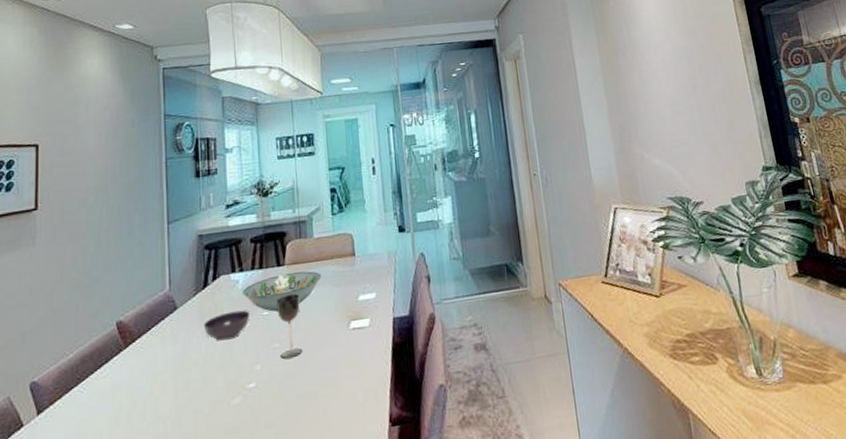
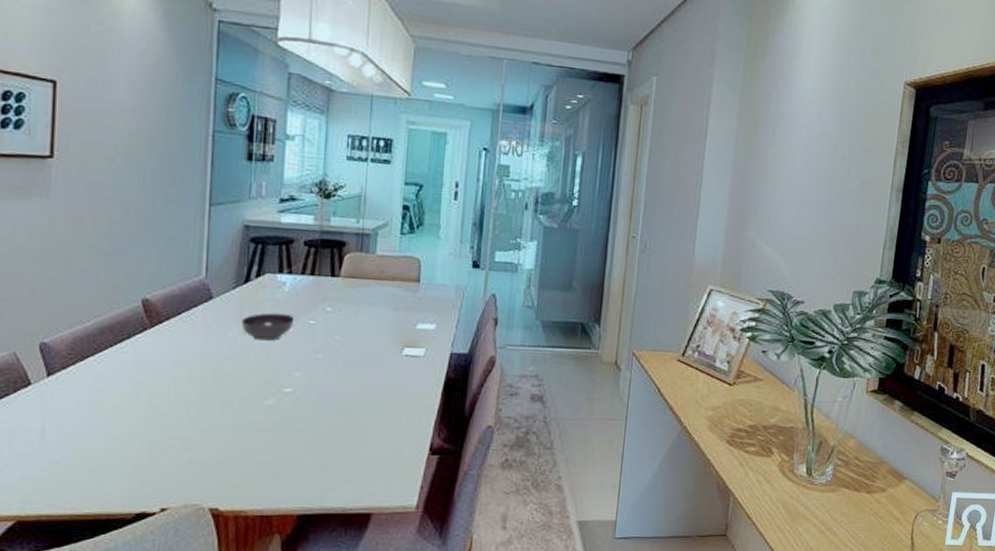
decorative bowl: present [242,271,322,312] -> none [288,285,379,322]
wineglass: present [276,293,303,359] -> none [323,307,352,371]

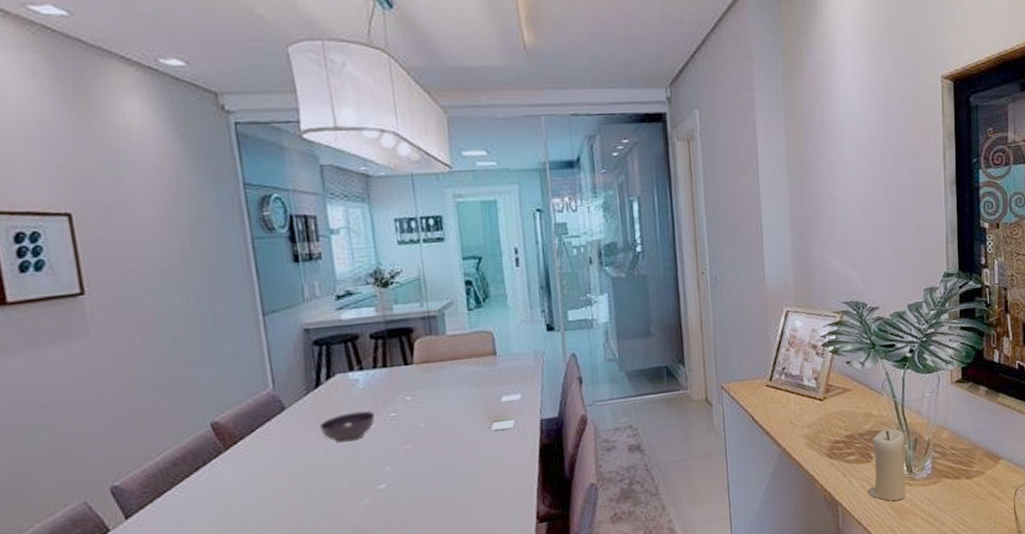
candle: none [763,426,810,502] -> present [868,428,906,502]

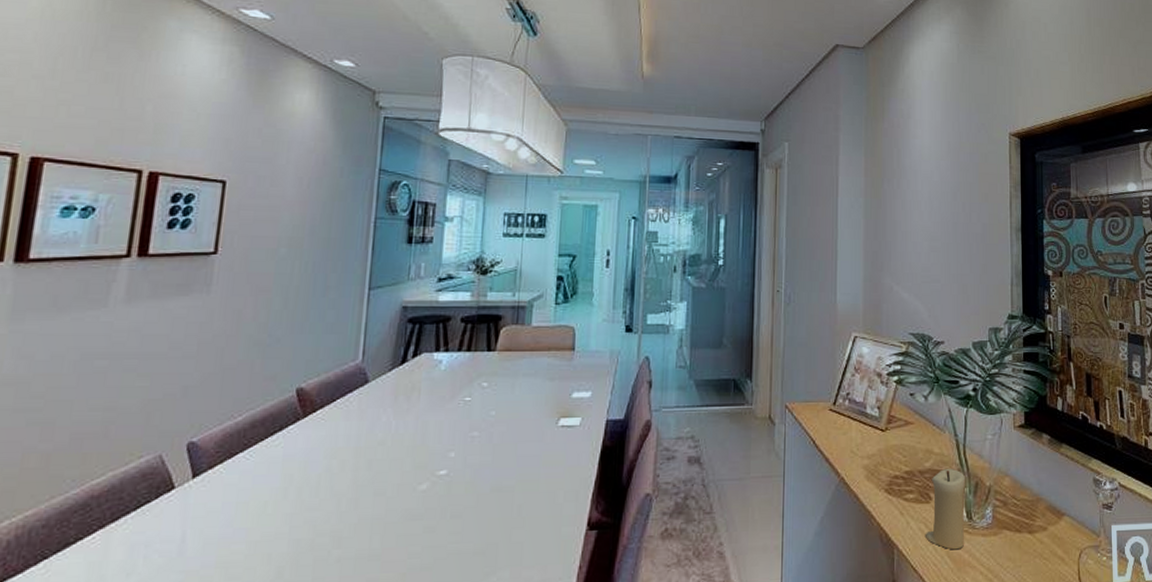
bowl: present [319,411,375,443] -> none [396,392,451,422]

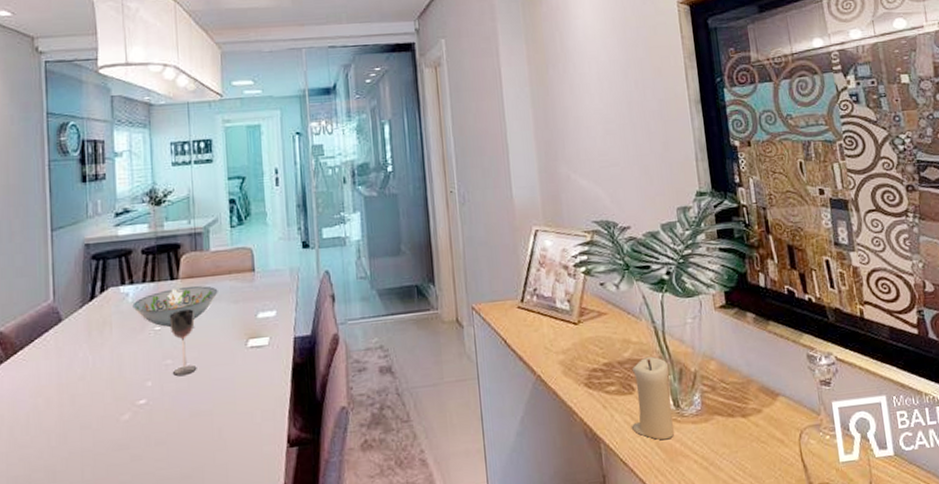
decorative bowl: none [444,360,535,398] -> present [132,286,218,327]
wineglass: none [479,381,508,448] -> present [169,308,197,376]

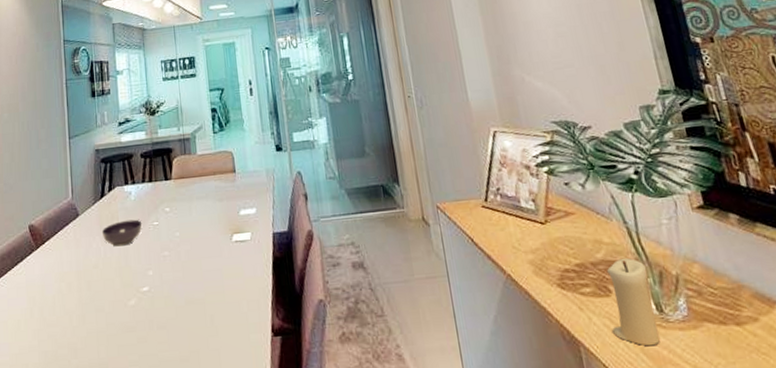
bowl: none [90,324,141,356] -> present [101,219,142,247]
decorative bowl: present [132,286,218,327] -> none [135,185,205,222]
wineglass: present [169,308,197,376] -> none [165,205,190,266]

